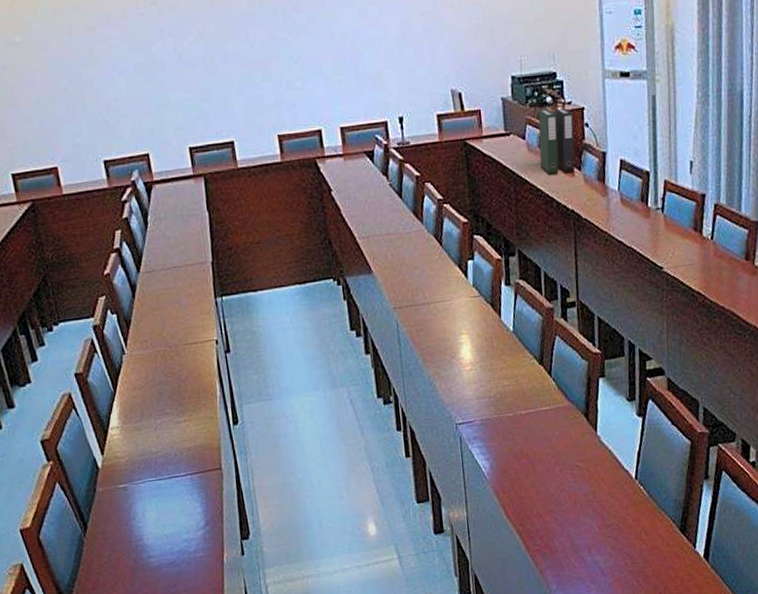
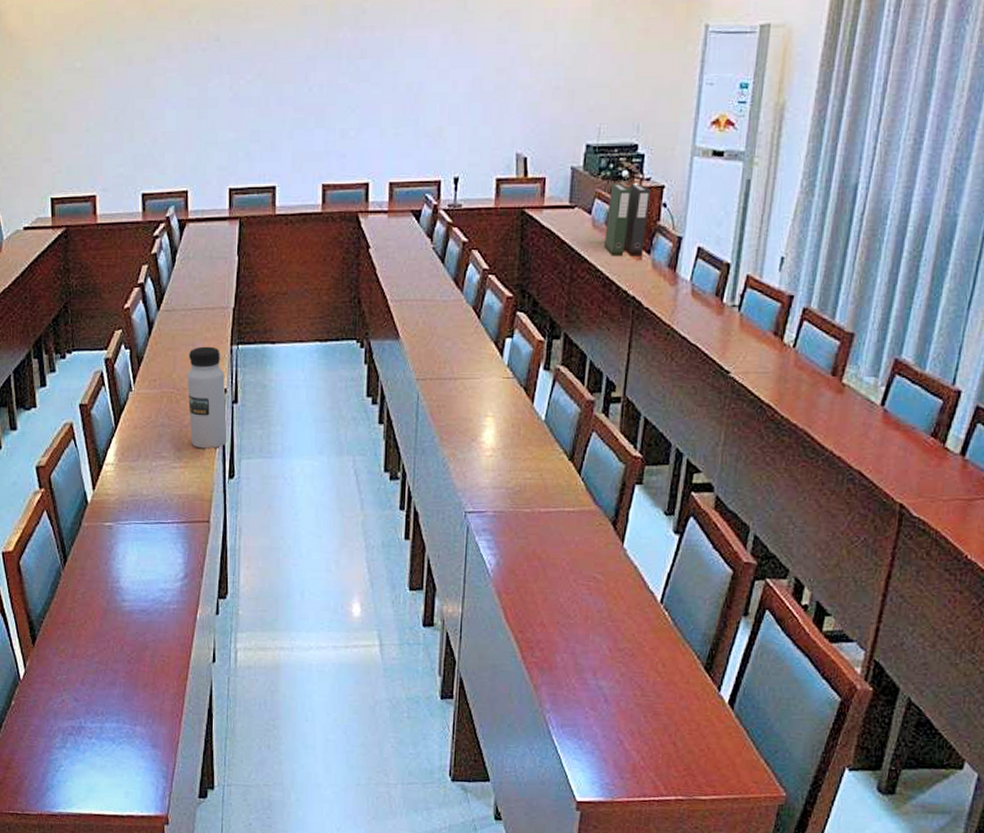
water bottle: none [174,301,226,401] -> present [187,346,228,449]

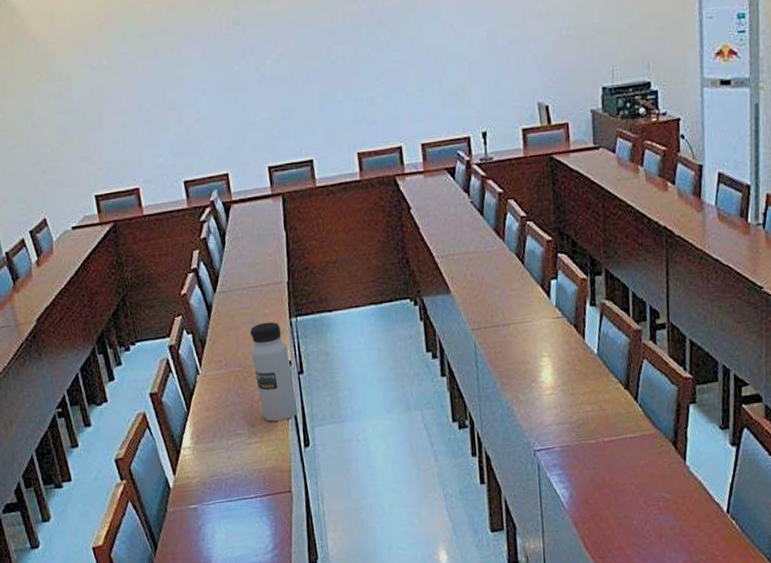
binder: present [604,182,651,257] -> none [630,118,669,191]

